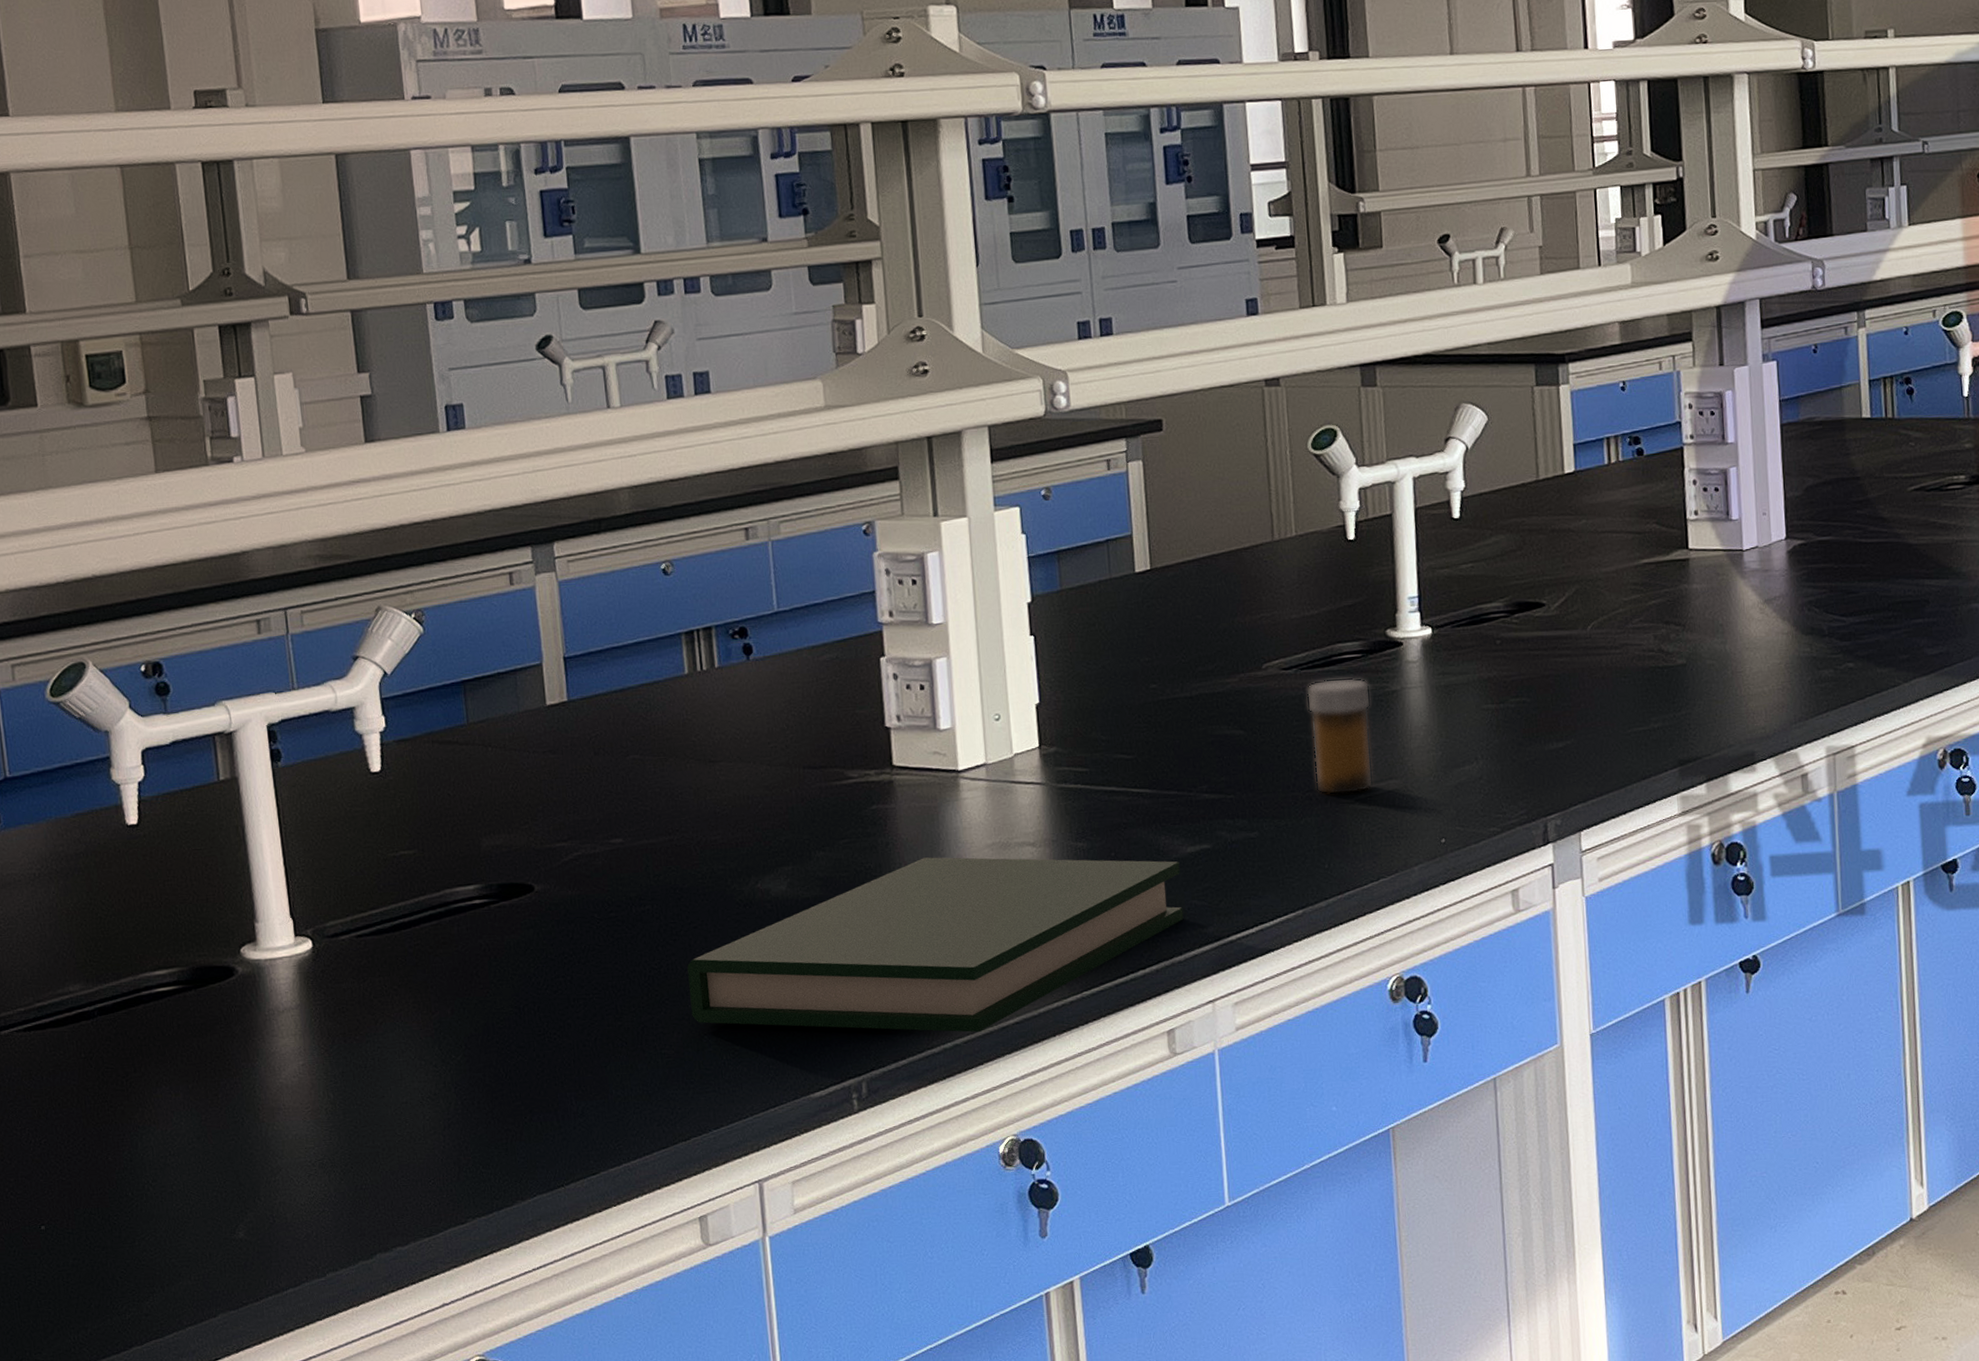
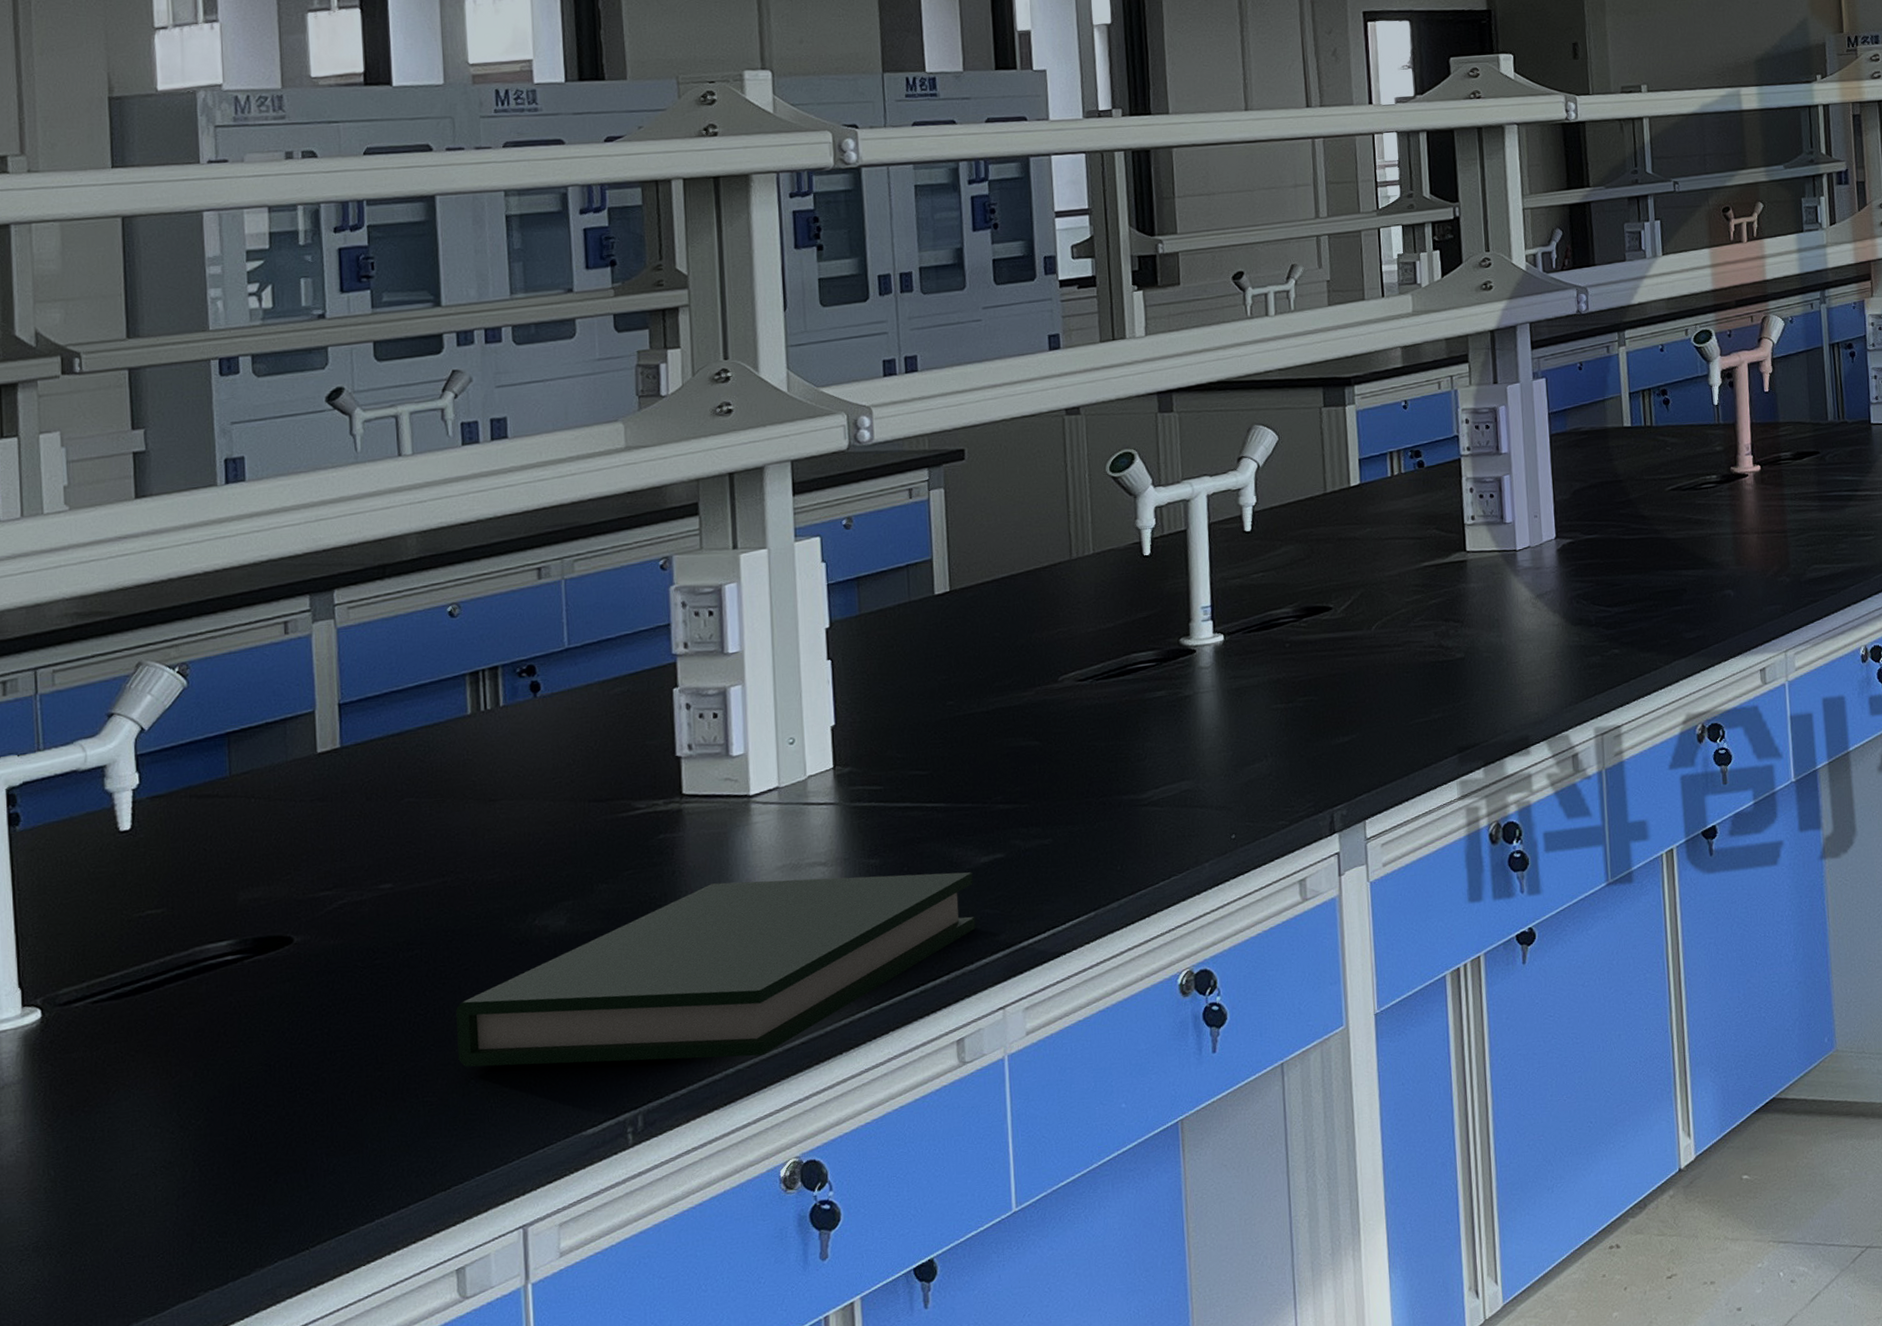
medicine: present [1306,677,1374,795] -> none [1101,685,1166,799]

